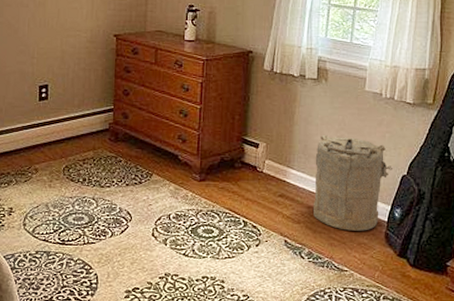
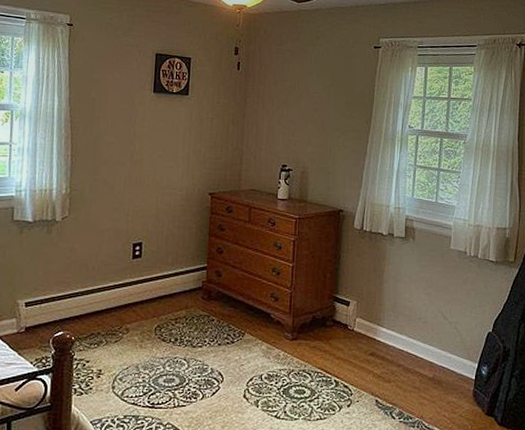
laundry hamper: present [313,134,394,231] -> none [402,292,479,389]

